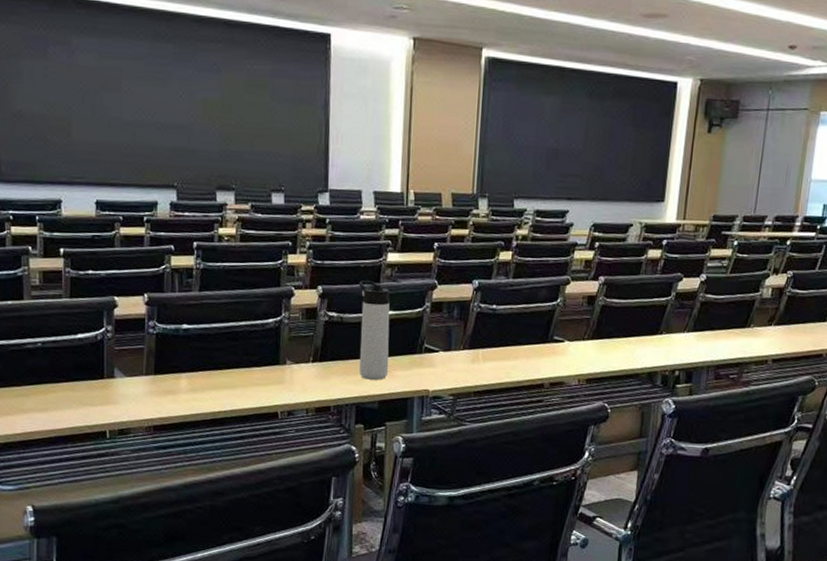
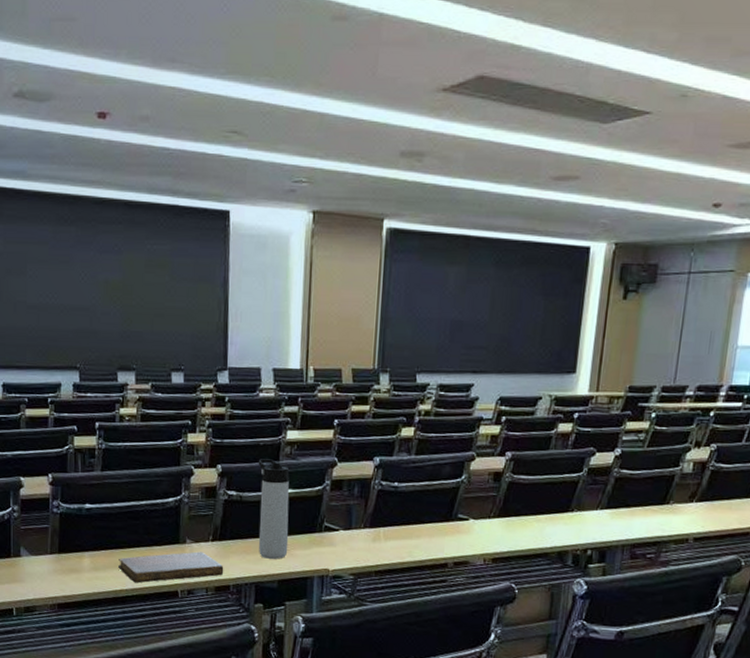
notebook: none [217,372,325,405] -> present [118,551,224,583]

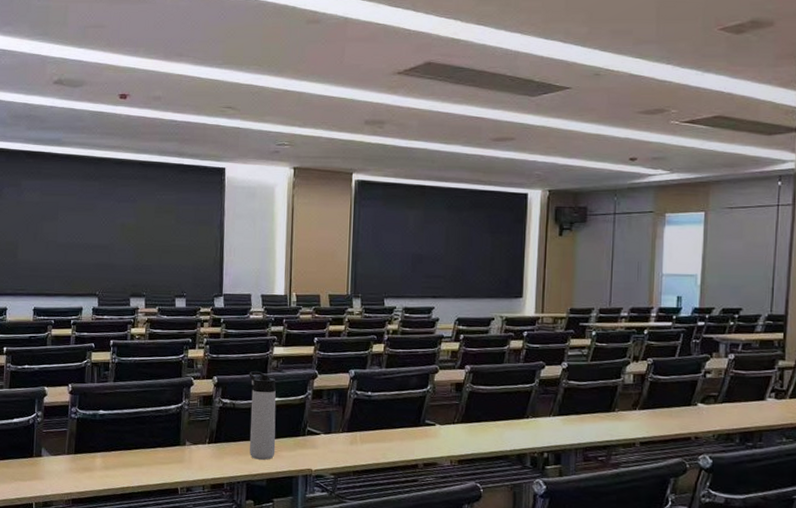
notebook: present [118,551,224,583] -> none [126,453,219,481]

